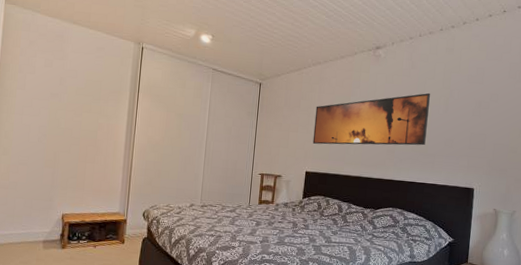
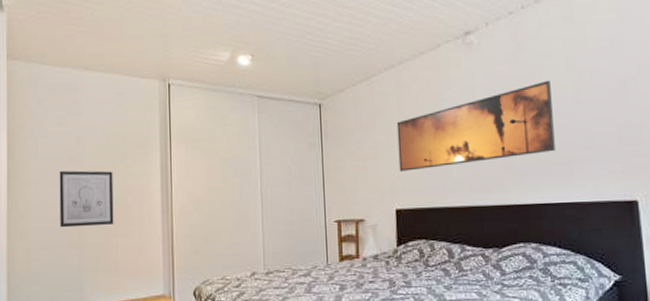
wall art: none [38,104,88,152] -> present [59,170,114,228]

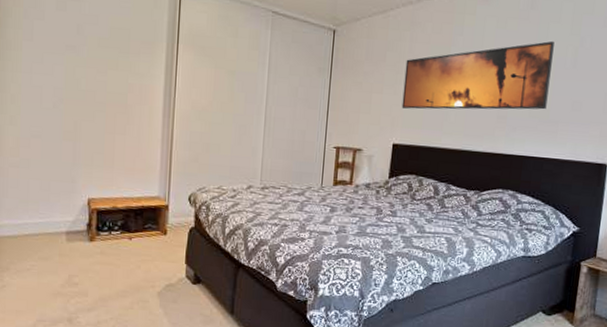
wall art: present [59,170,114,228] -> none [54,59,114,121]

